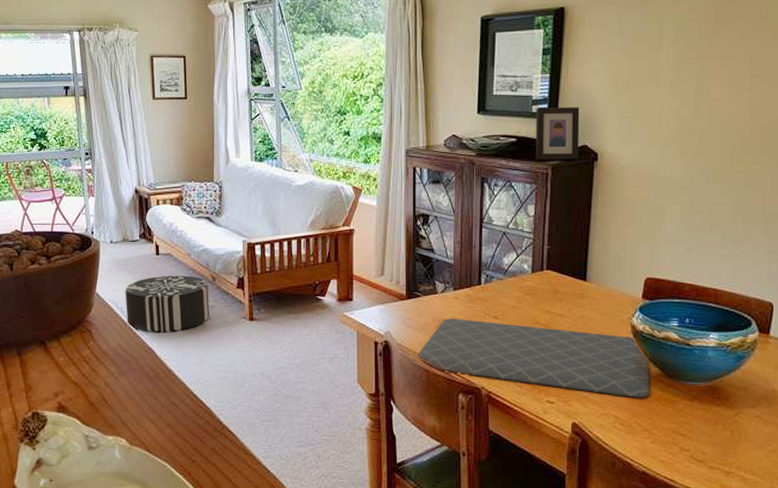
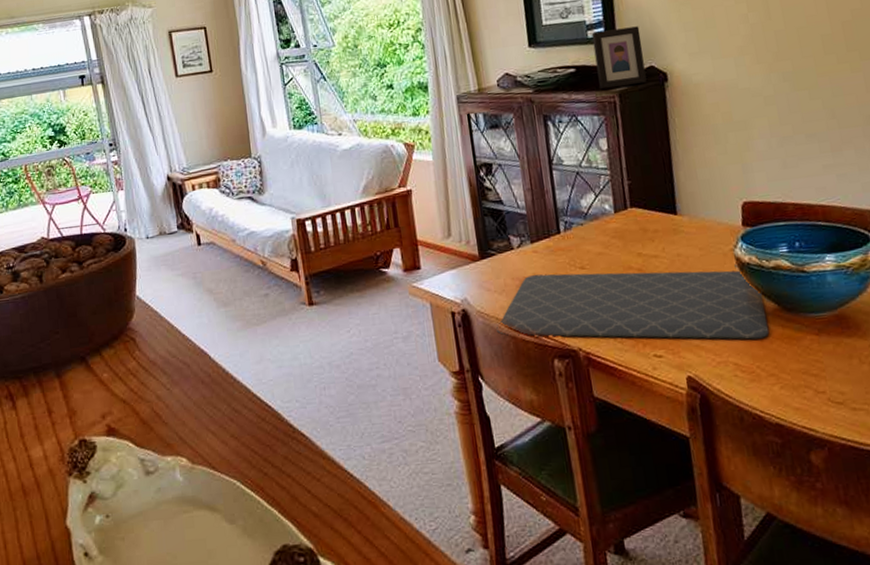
pouf: present [125,275,210,333] -> none [168,263,265,333]

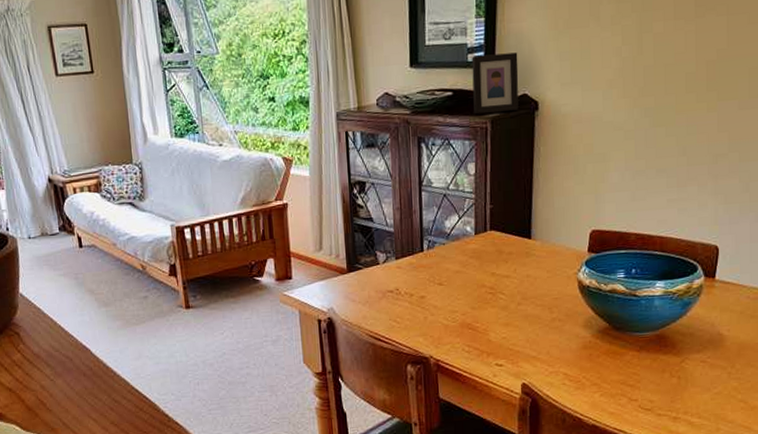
placemat: present [496,270,770,340] -> none [357,288,598,354]

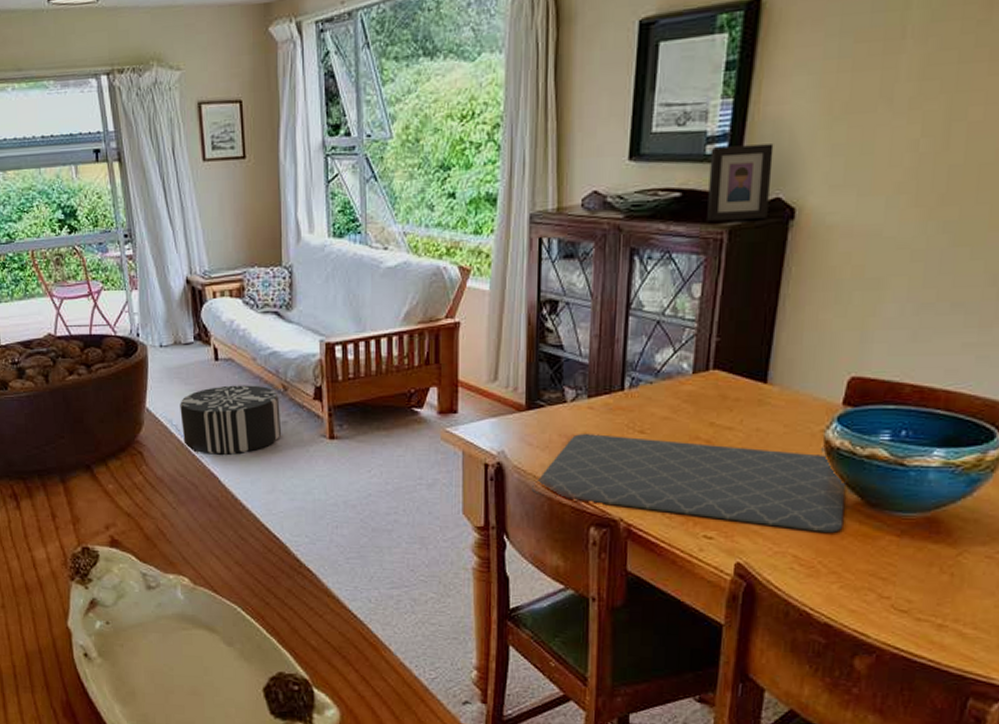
pouf: none [50,266,144,330] -> present [180,385,282,455]
placemat: none [357,288,598,354] -> present [531,434,847,533]

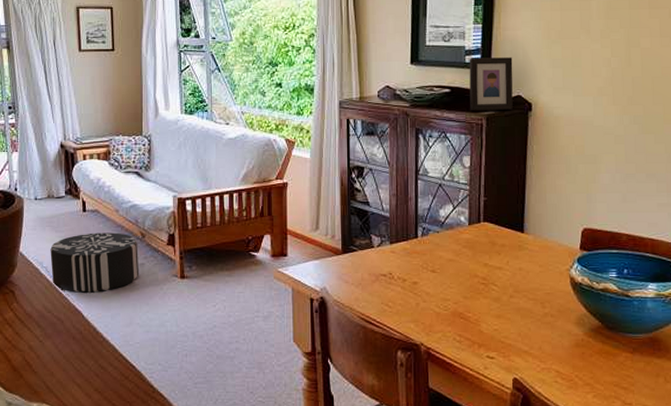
placemat: present [531,434,847,533] -> none [348,273,591,351]

